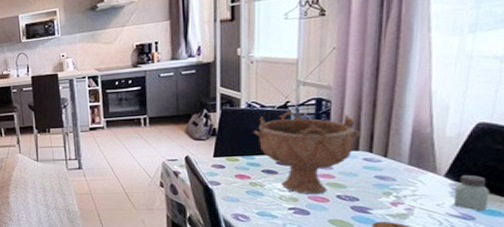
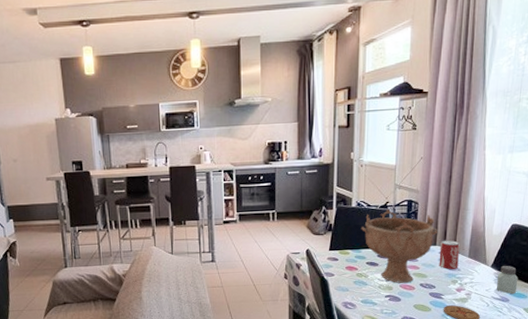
beverage can: none [363,143,394,180] -> present [439,240,460,270]

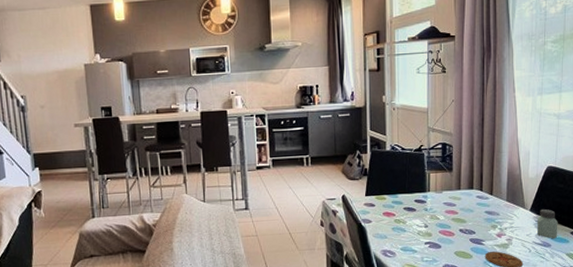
decorative bowl: present [361,209,437,283] -> none [397,152,473,229]
beverage can: present [439,240,460,270] -> none [477,183,497,215]

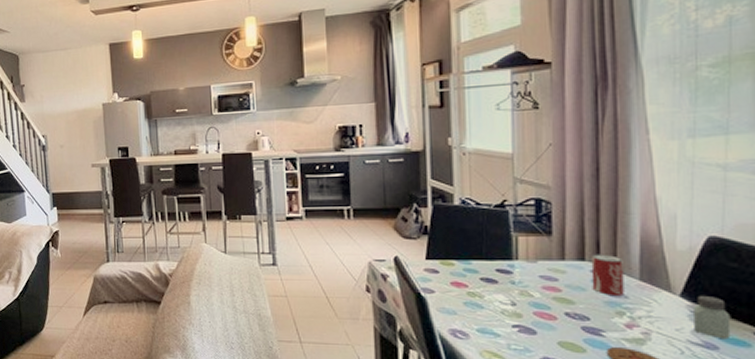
beverage can: none [477,183,497,215] -> present [591,254,624,297]

